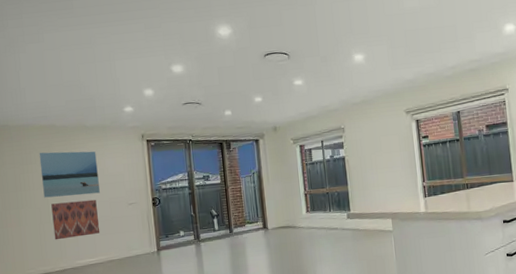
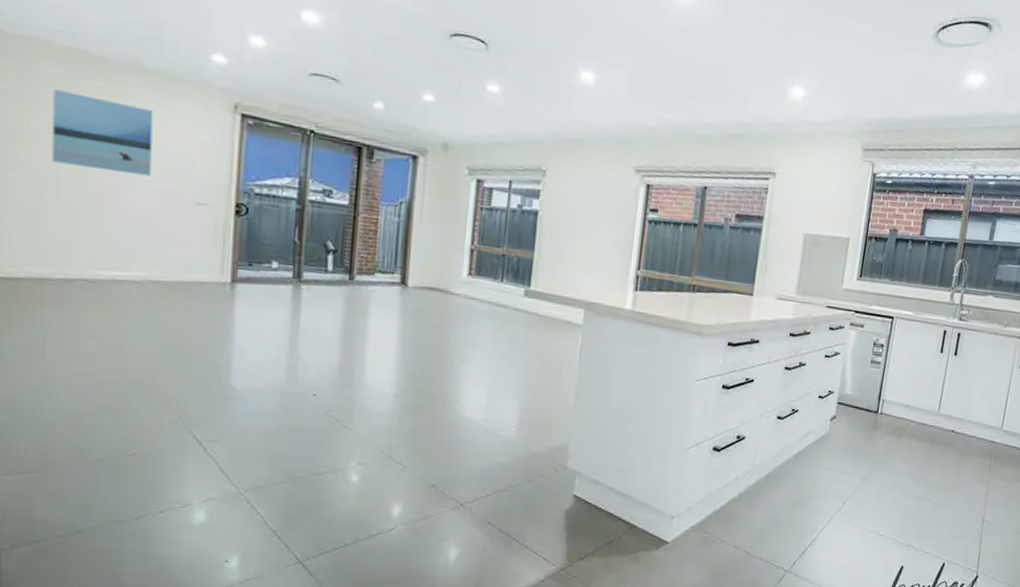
wall art: present [51,199,100,240] -> none [61,174,142,237]

